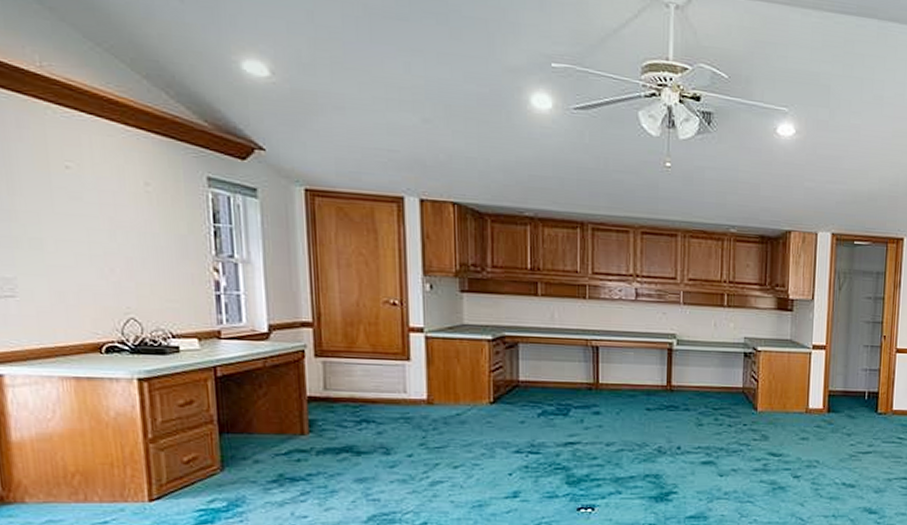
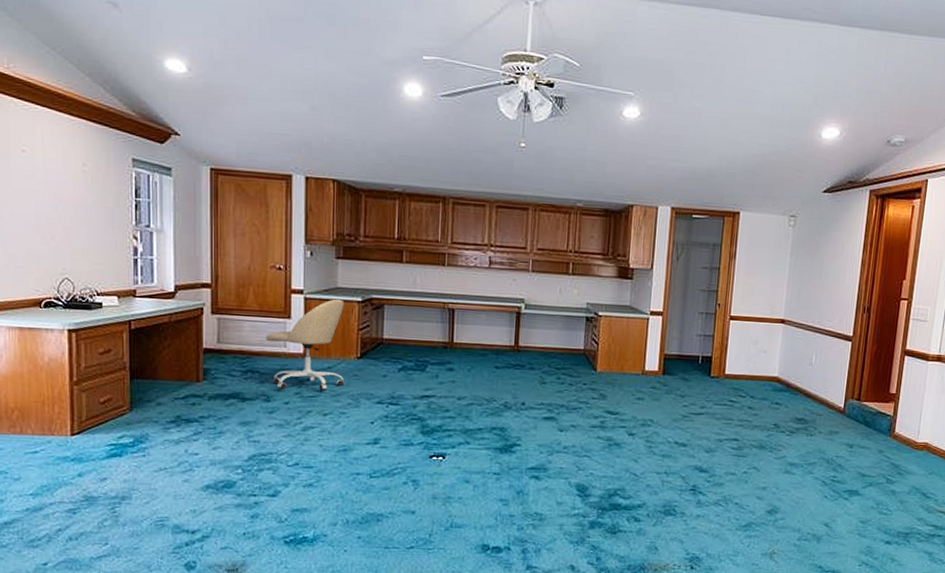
office chair: none [382,337,477,441] -> present [266,299,345,391]

